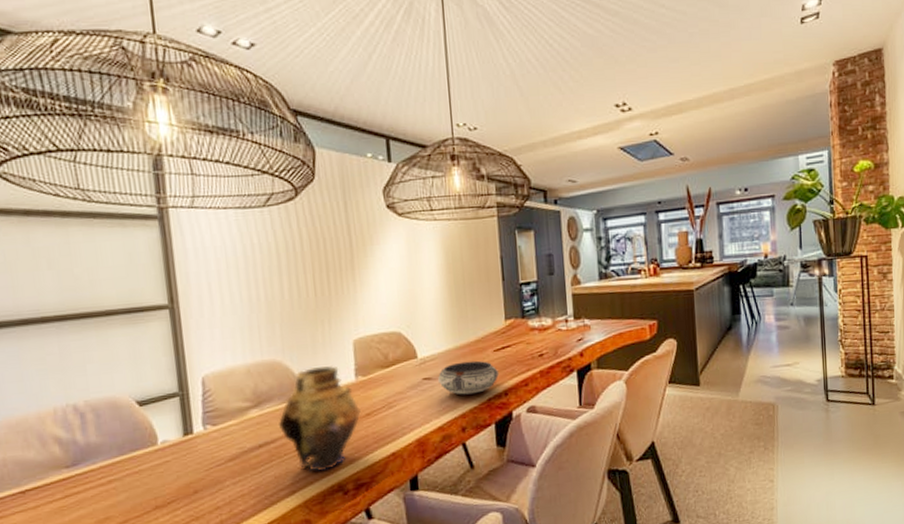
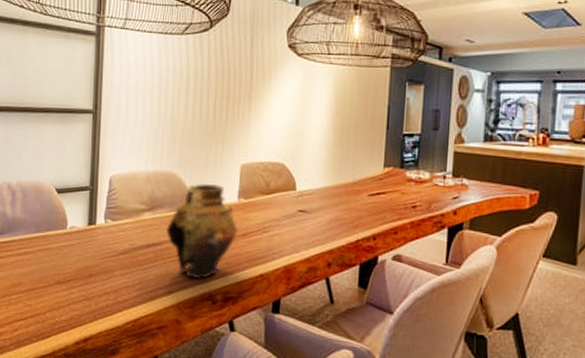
bowl: present [438,360,500,395] -> none [312,200,371,233]

